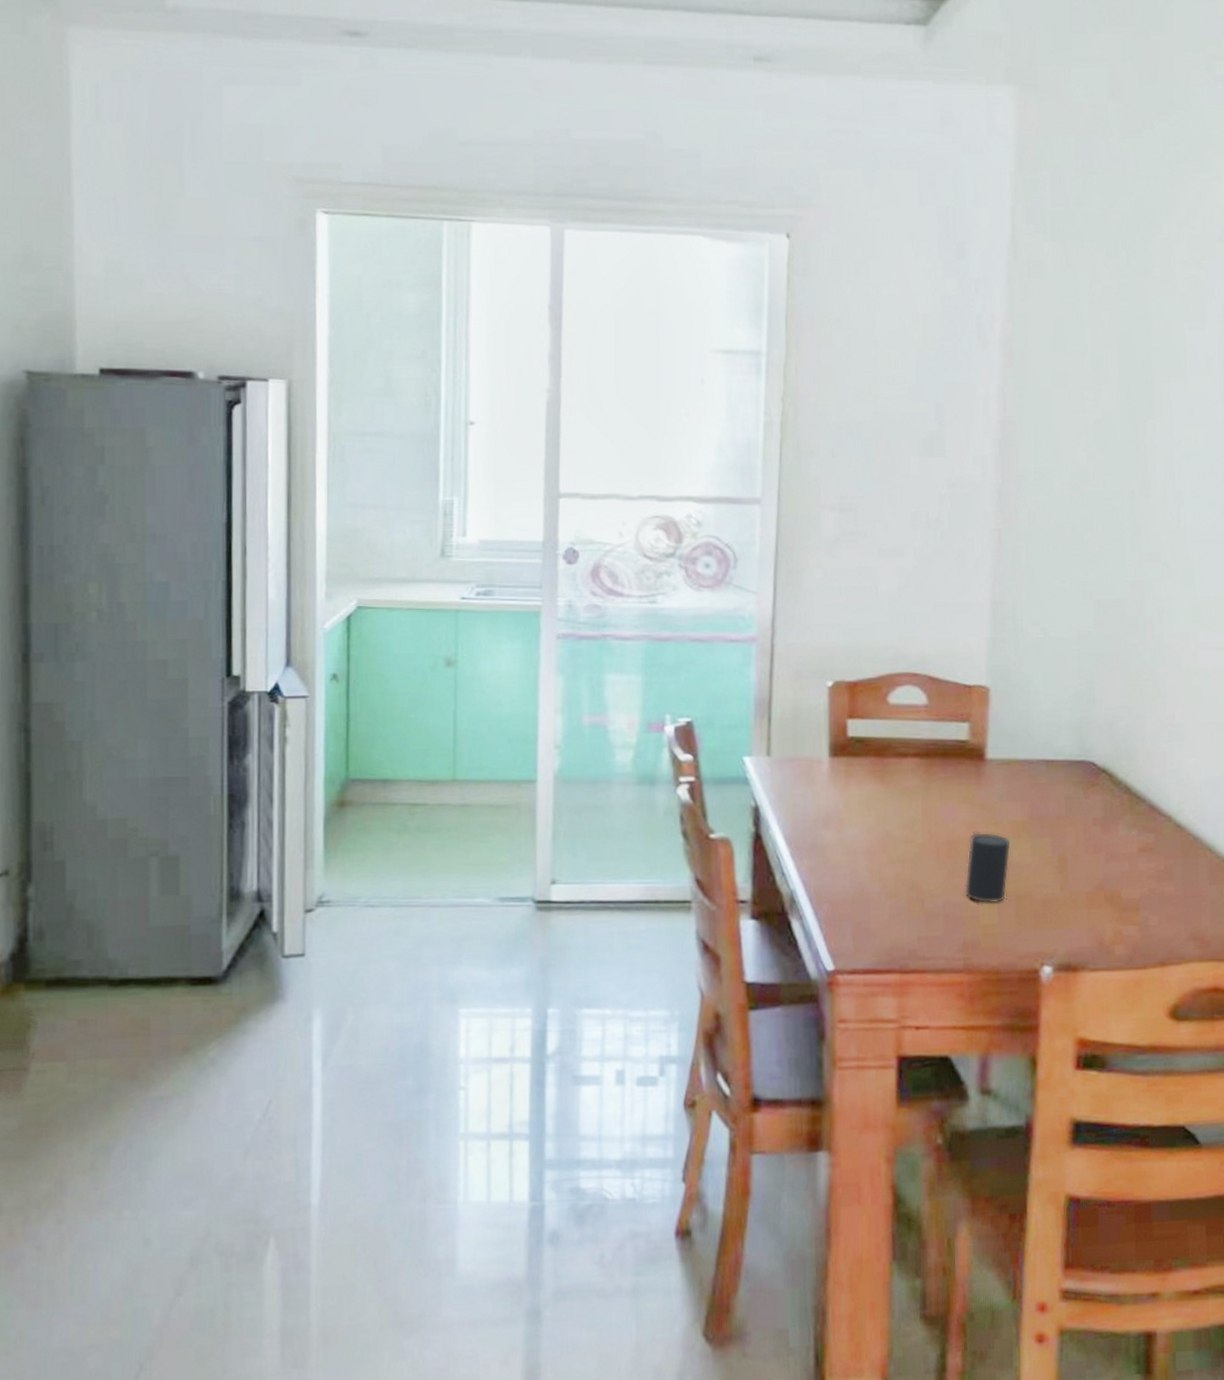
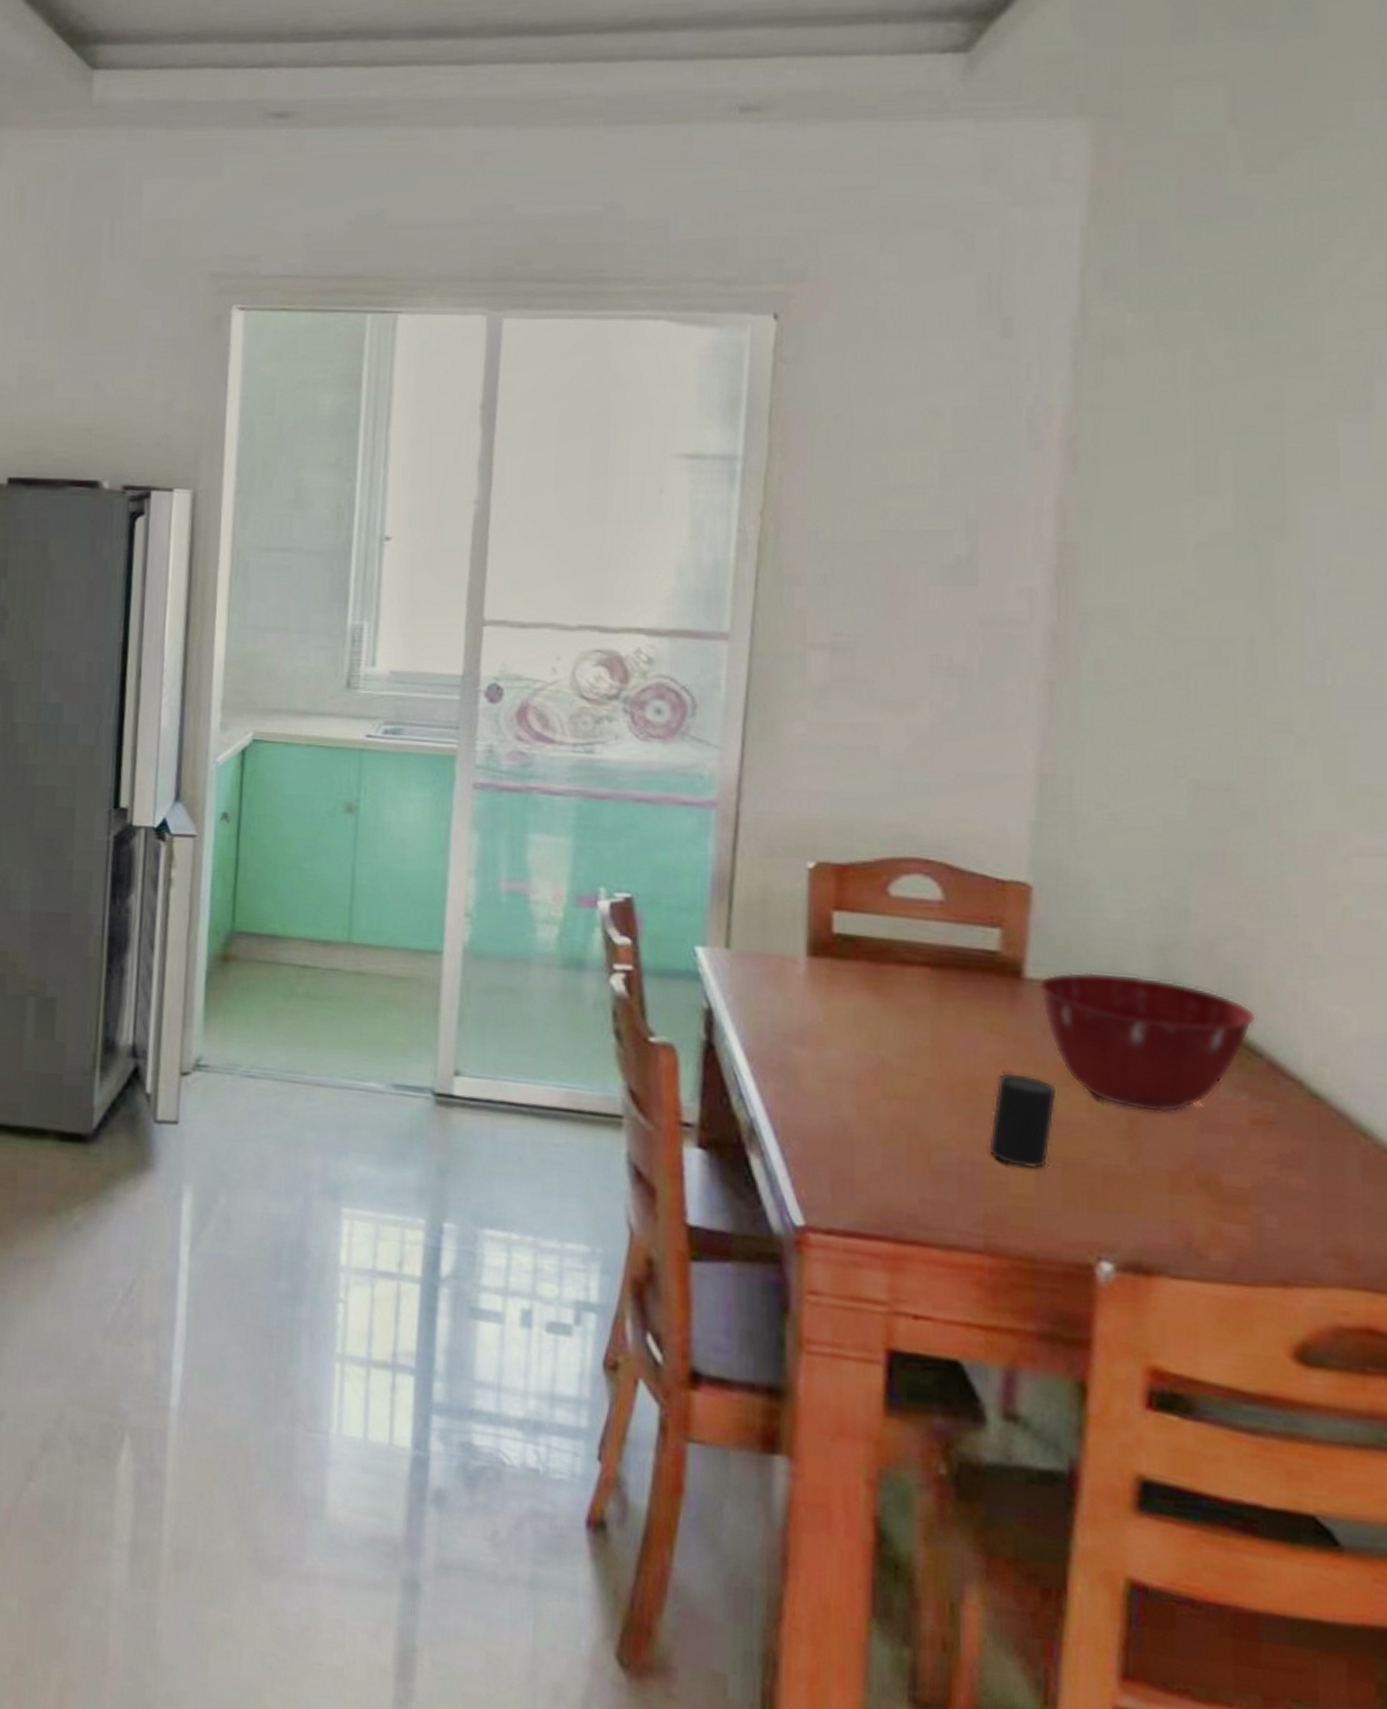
mixing bowl: none [995,749,1140,850] -> present [1037,971,1256,1113]

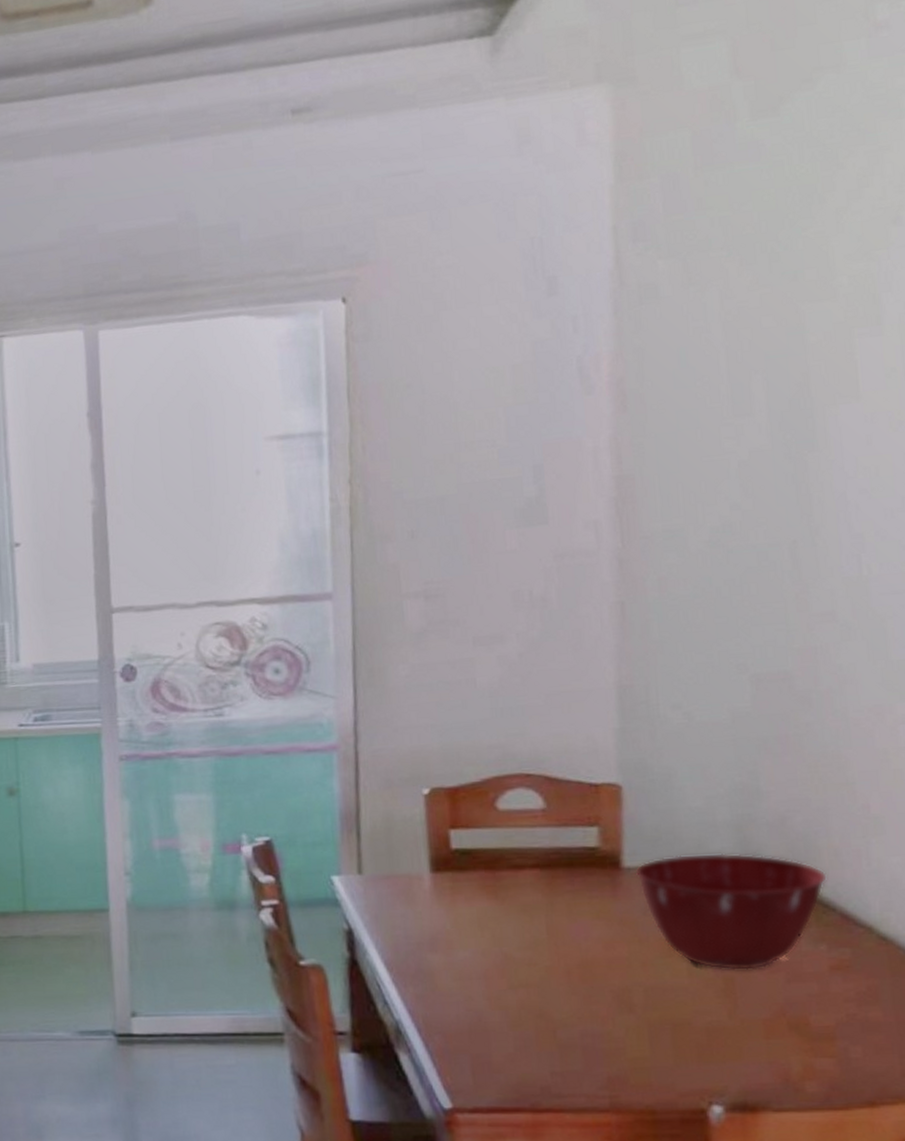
cup: present [989,1073,1057,1169] -> none [605,952,661,1034]

